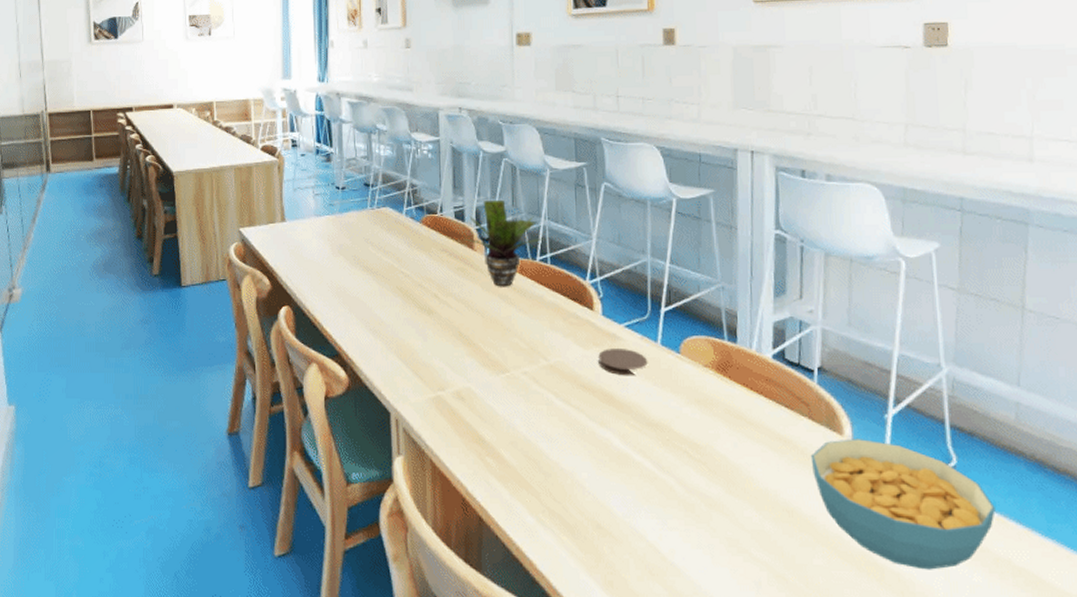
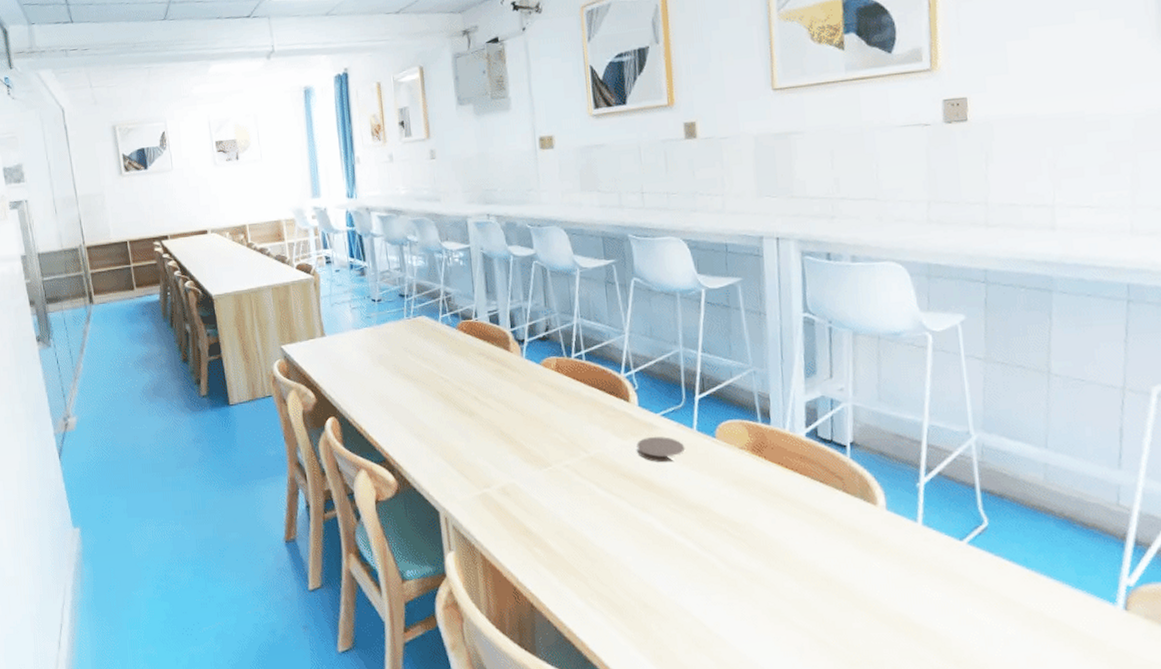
potted plant: present [463,199,546,287] -> none [499,301,579,386]
cereal bowl: present [810,439,996,570] -> none [846,507,1027,627]

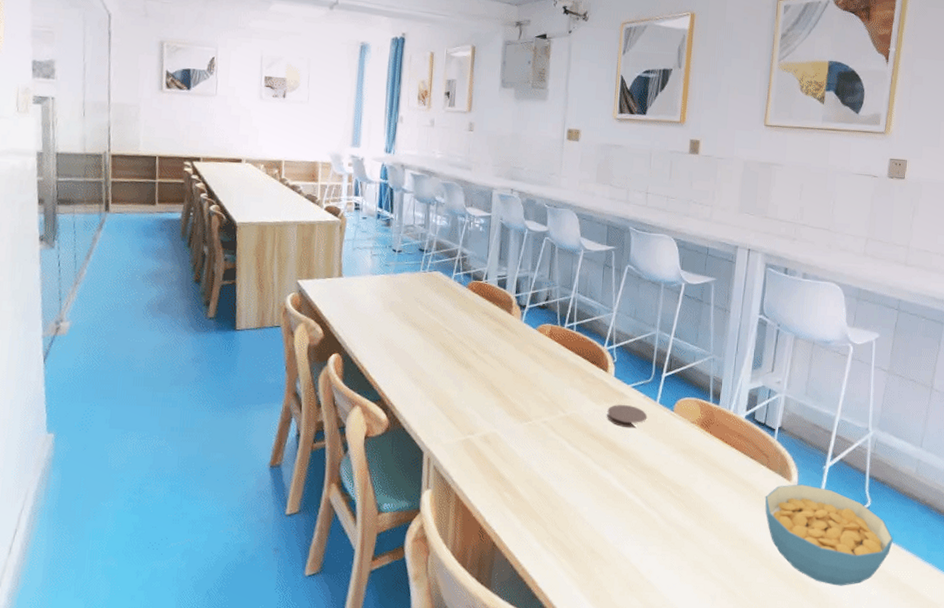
cereal bowl: none [846,507,1027,627] -> present [765,484,893,586]

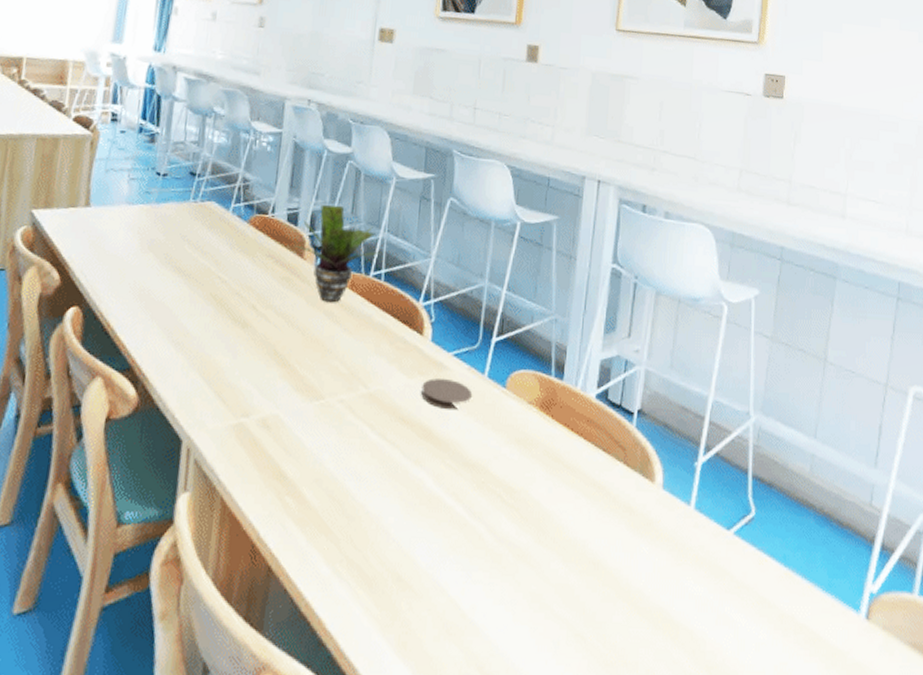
potted plant: none [503,272,574,348] -> present [293,204,382,303]
cereal bowl: present [765,484,893,586] -> none [621,486,785,627]

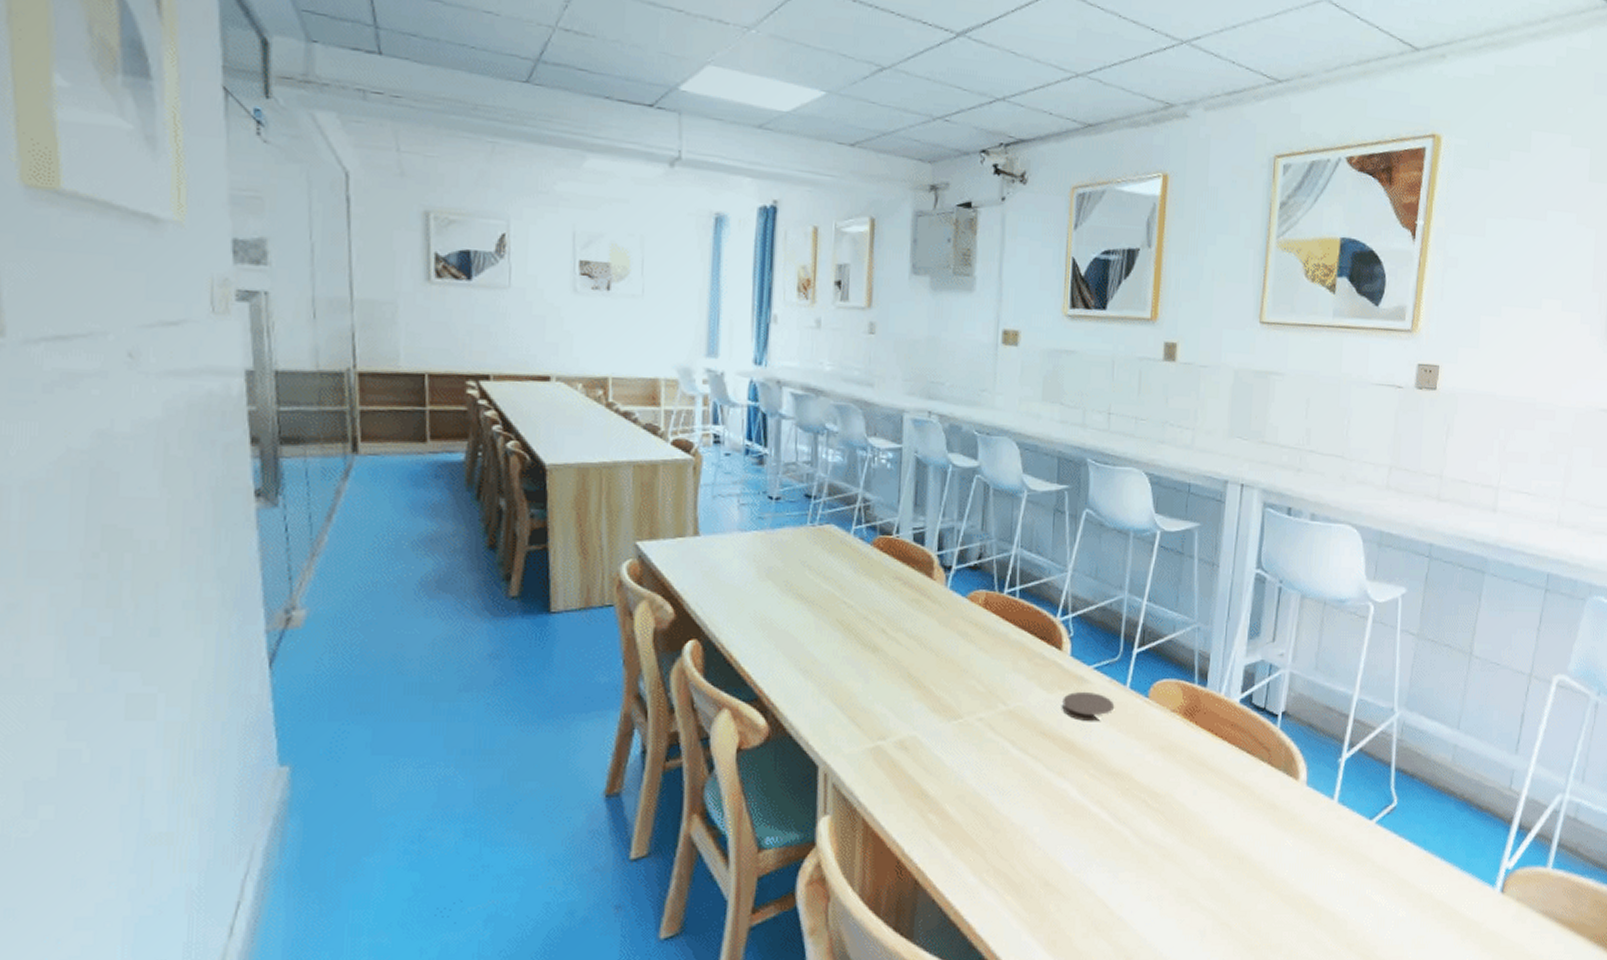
potted plant: present [293,204,382,303] -> none [921,522,1016,623]

